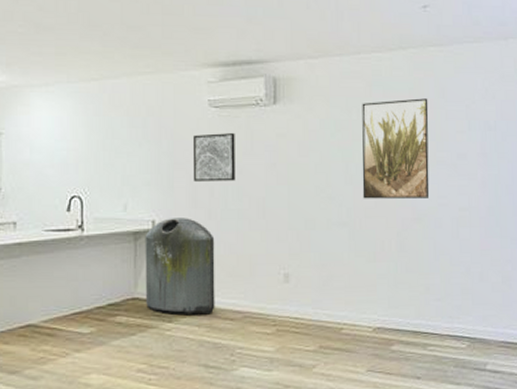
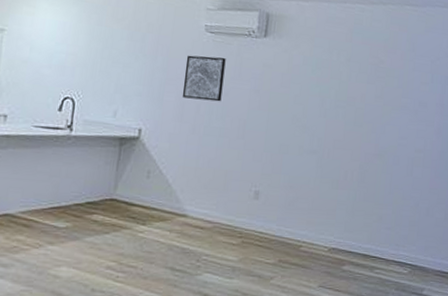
trash can: present [145,218,215,316] -> none [123,128,195,222]
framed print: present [362,98,430,199] -> none [333,46,400,138]

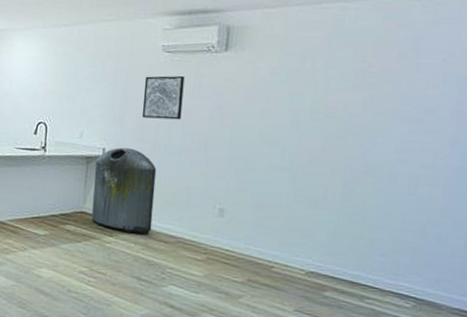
trash can: none [123,128,195,222] -> present [92,147,157,235]

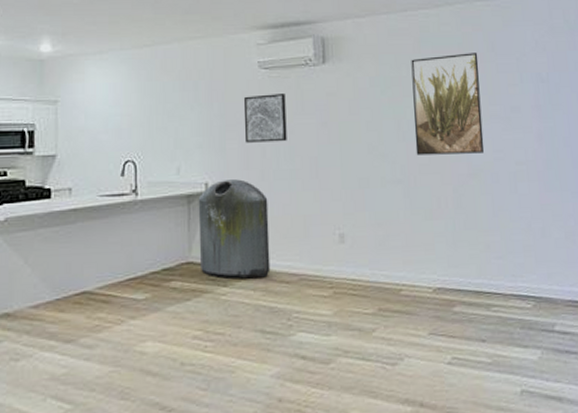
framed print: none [309,49,397,152] -> present [411,53,485,155]

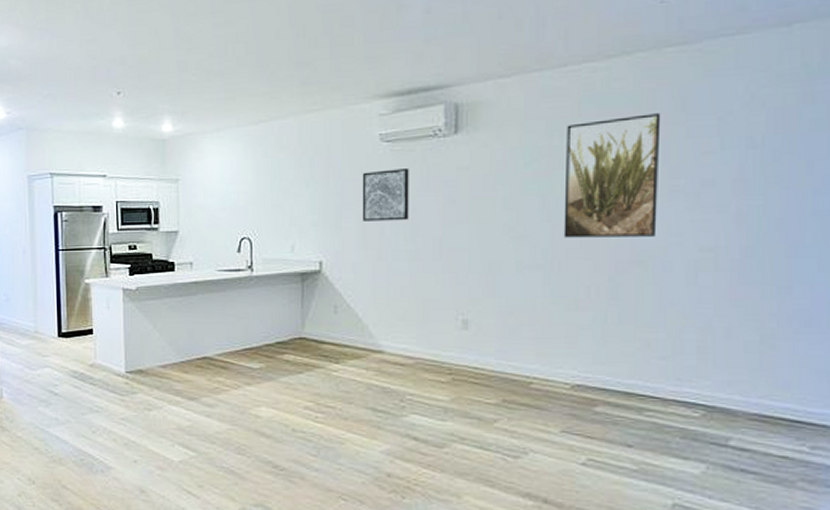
trash can: present [198,179,271,279] -> none [312,259,385,358]

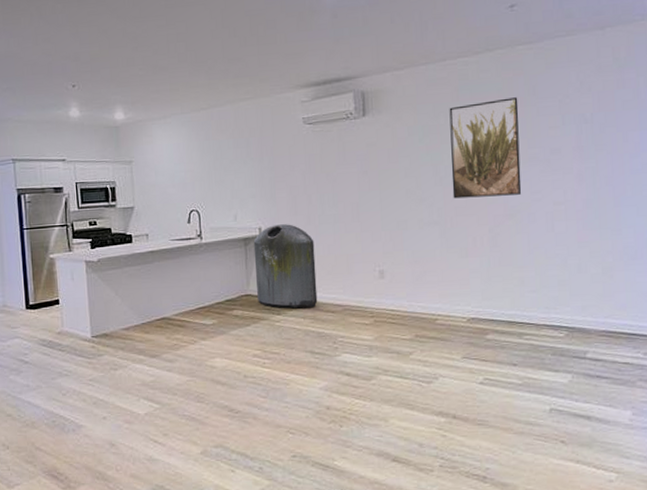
trash can: none [312,259,385,358] -> present [253,224,318,309]
wall art: present [362,169,409,221] -> none [290,146,331,192]

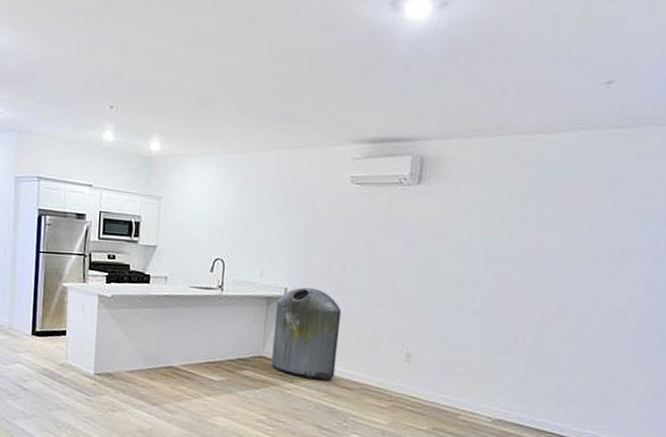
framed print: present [449,97,522,199] -> none [501,186,596,295]

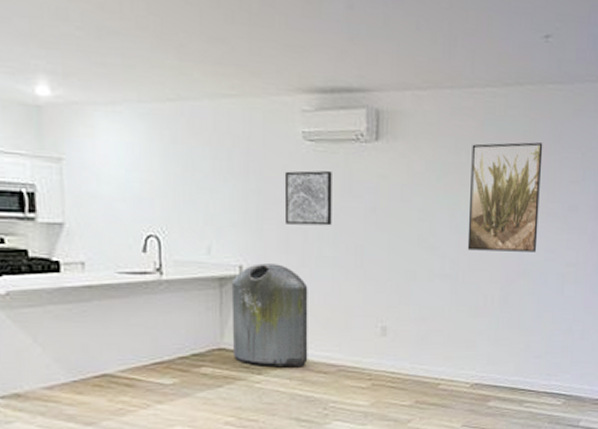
wall art: none [327,210,374,259] -> present [284,170,332,226]
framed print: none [501,186,596,295] -> present [467,142,543,252]

